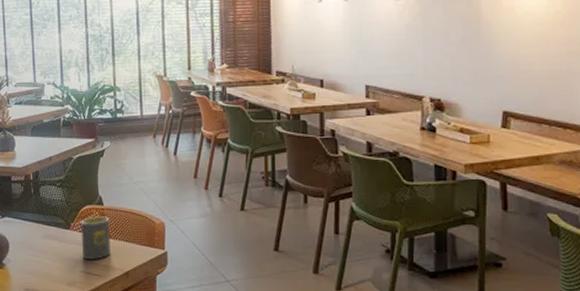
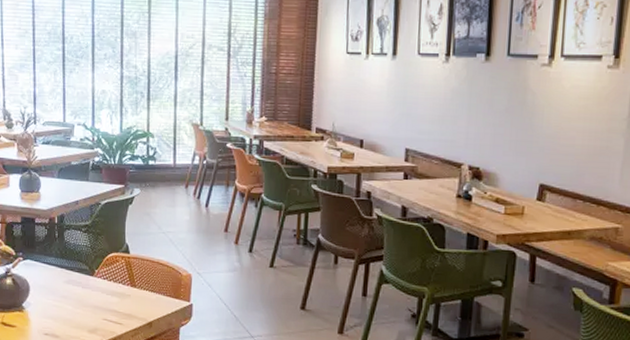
mug: present [81,216,111,259] -> none [105,264,136,308]

